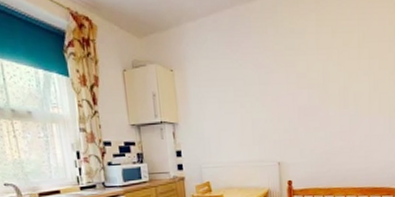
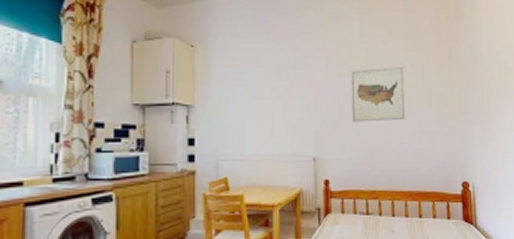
wall art: none [308,75,358,130] -> present [350,66,405,122]

